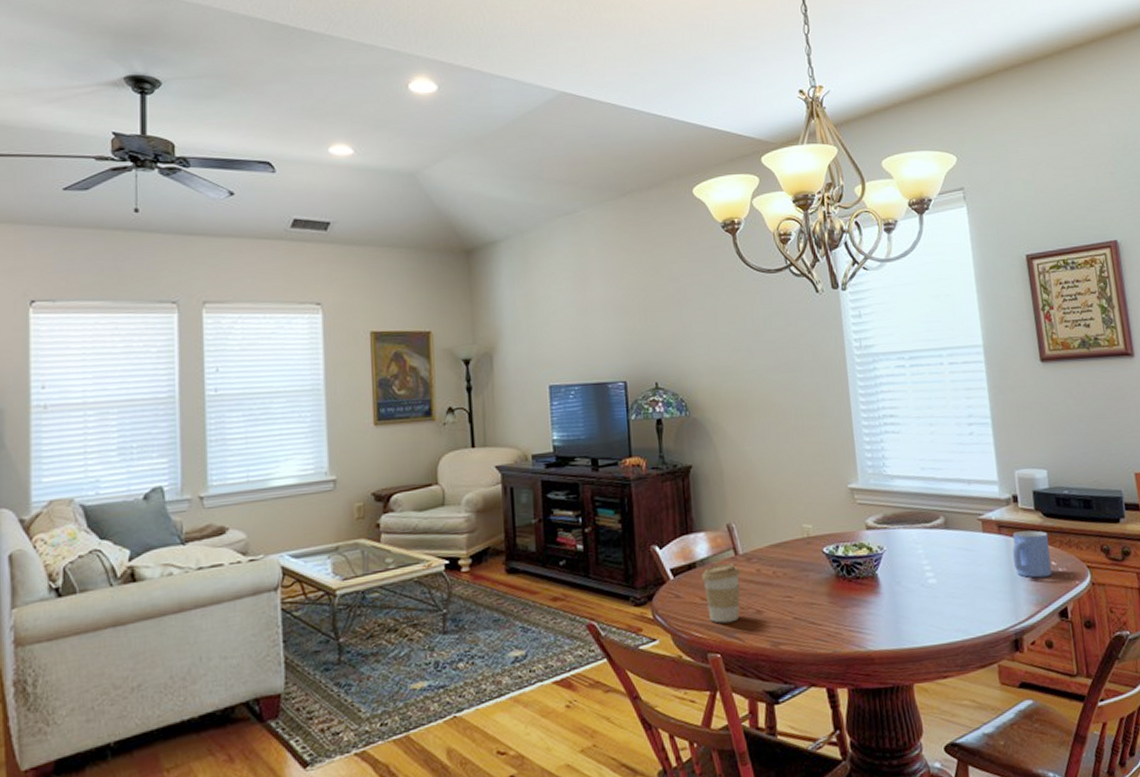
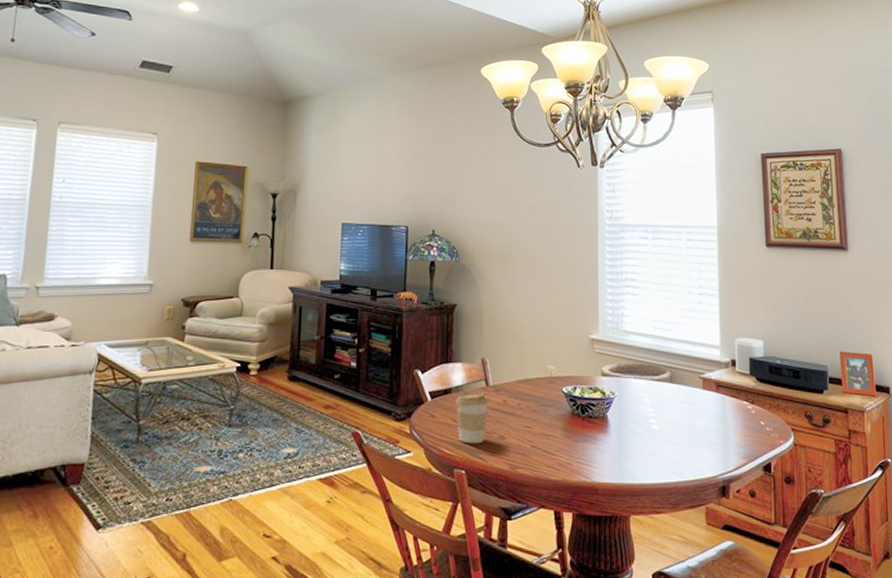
mug: present [1012,530,1052,578] -> none [727,392,760,434]

